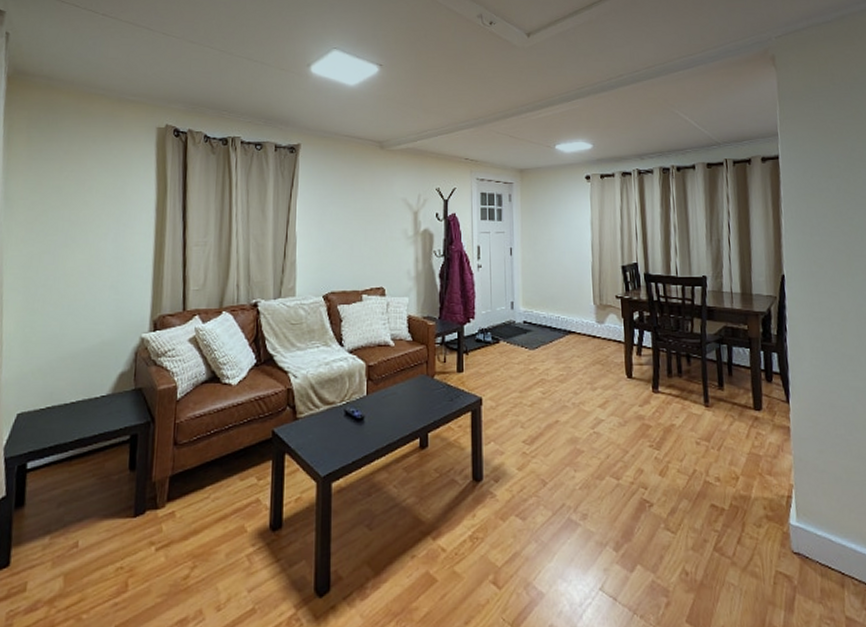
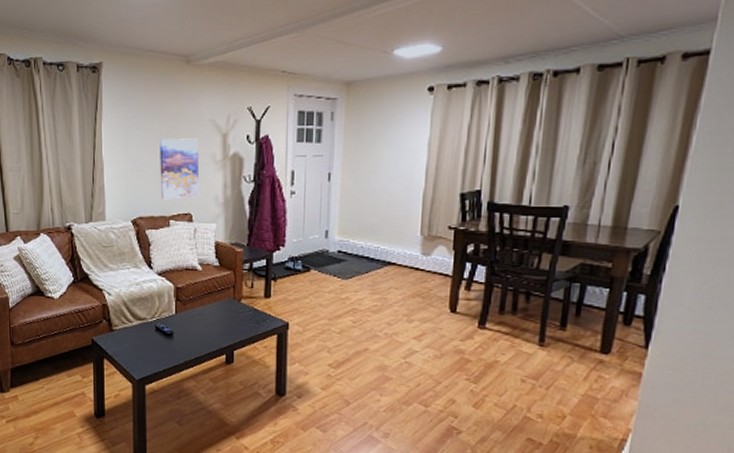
wall art: none [353,215,392,274] -> present [160,138,200,200]

